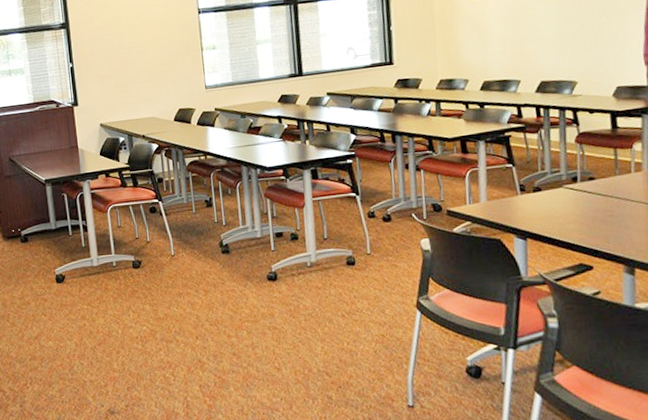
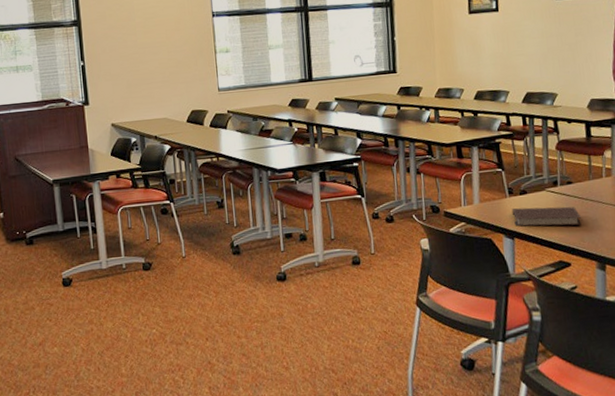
notebook: none [524,204,606,227] -> present [511,206,582,227]

